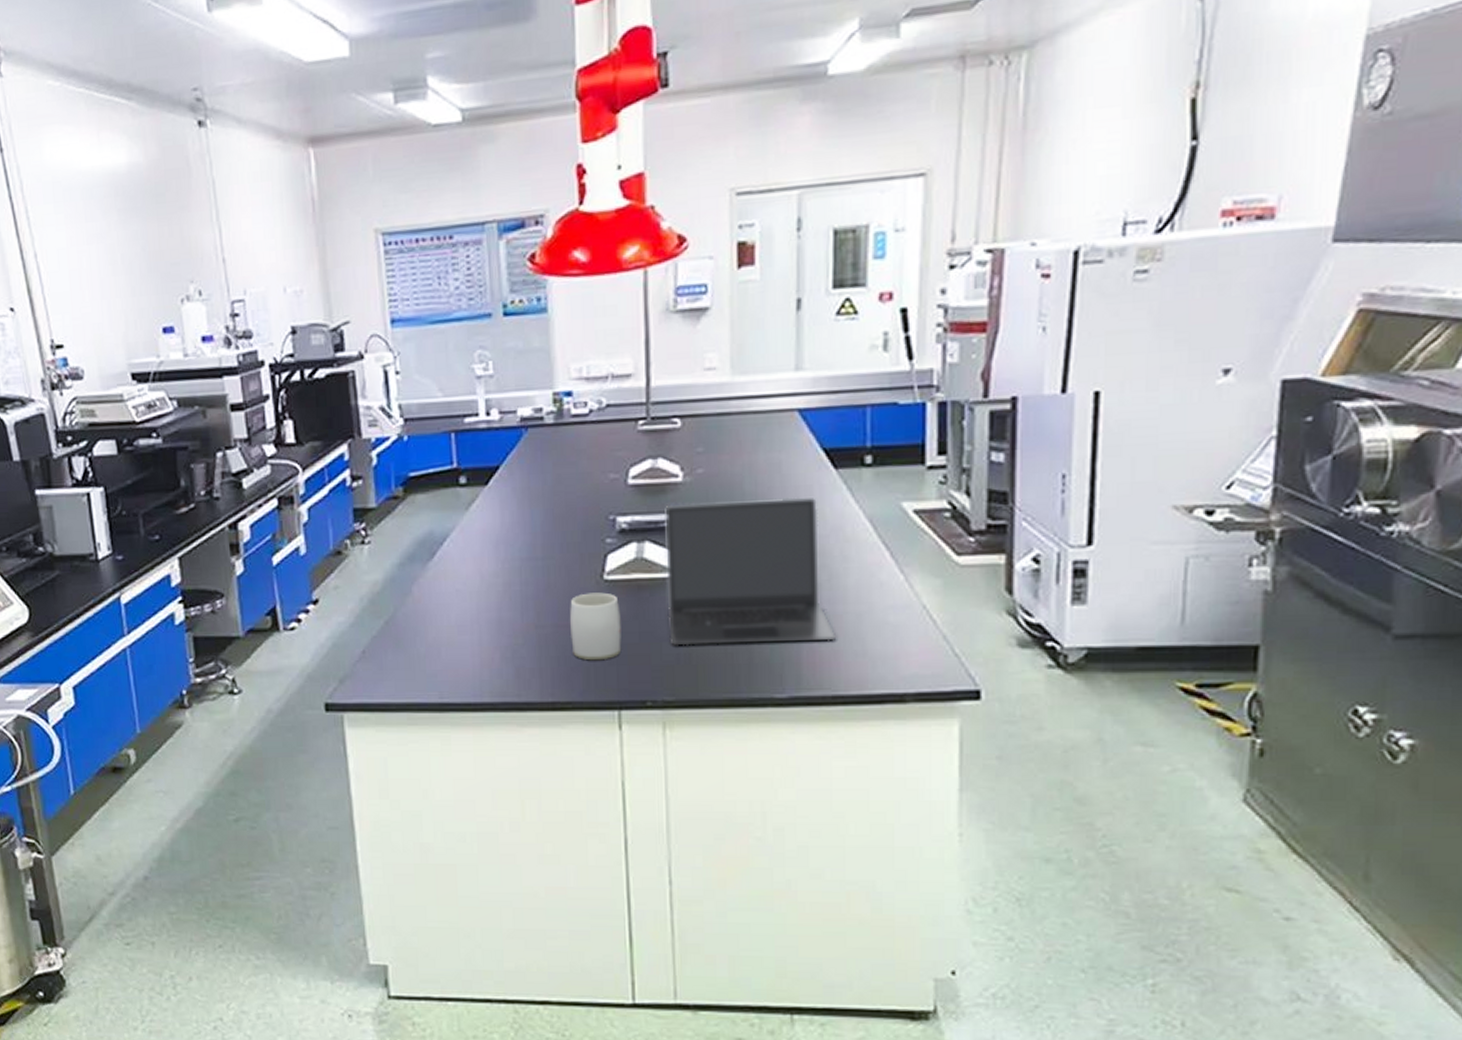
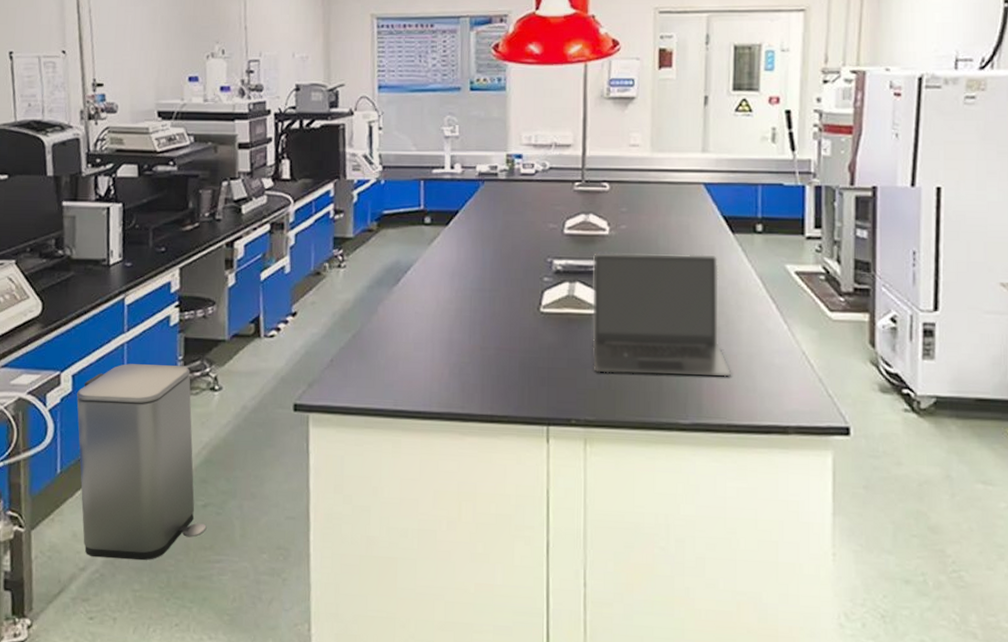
pedal bin: none [81,669,241,881] -> present [77,364,207,560]
mug: present [569,592,622,661] -> none [509,322,553,381]

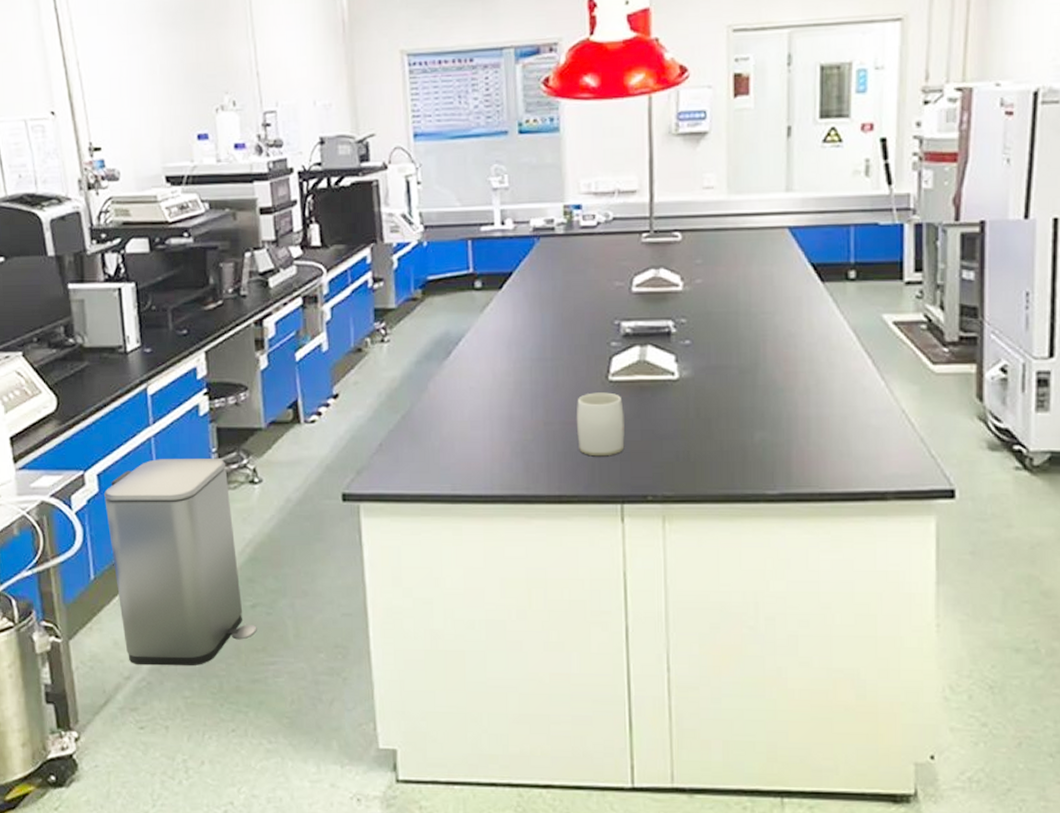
mug: none [509,322,553,381] -> present [576,392,625,457]
laptop: present [592,253,731,377] -> none [666,307,823,444]

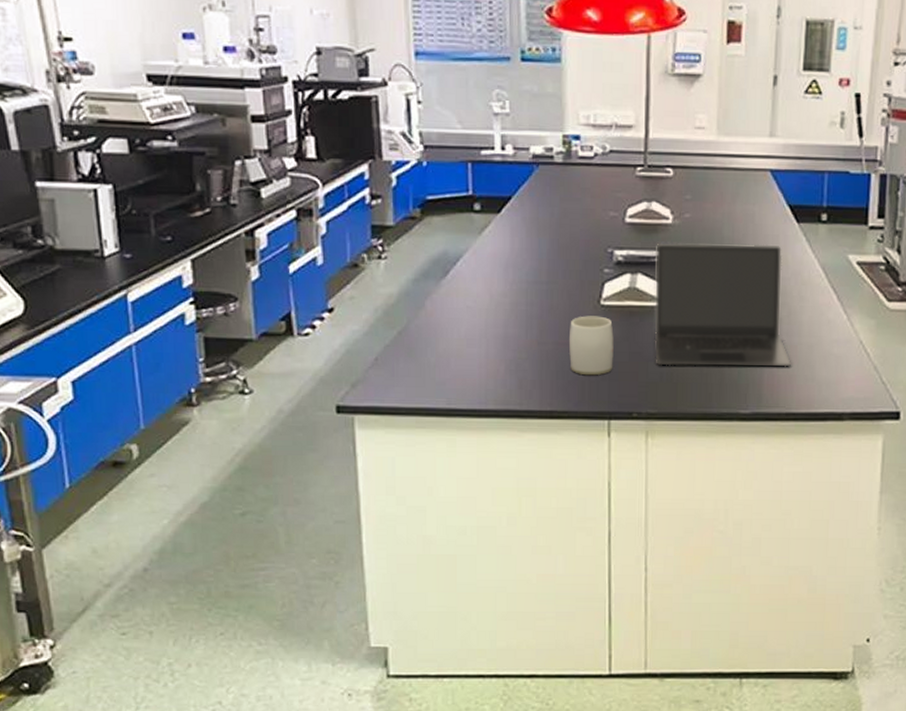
pedal bin: present [104,459,257,665] -> none [80,367,247,572]
laptop: none [666,307,823,444] -> present [654,243,791,367]

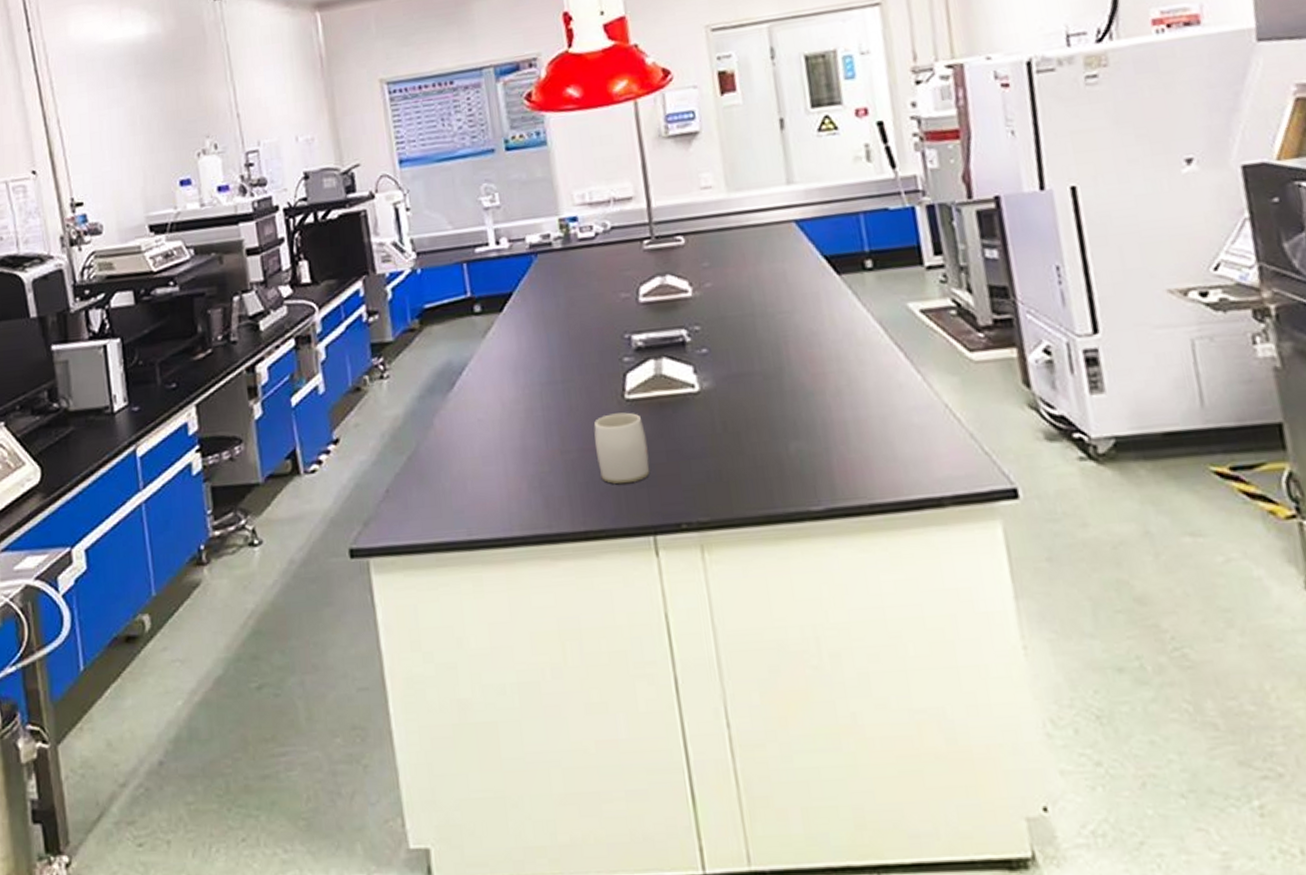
laptop: present [654,243,791,367] -> none [678,304,864,463]

